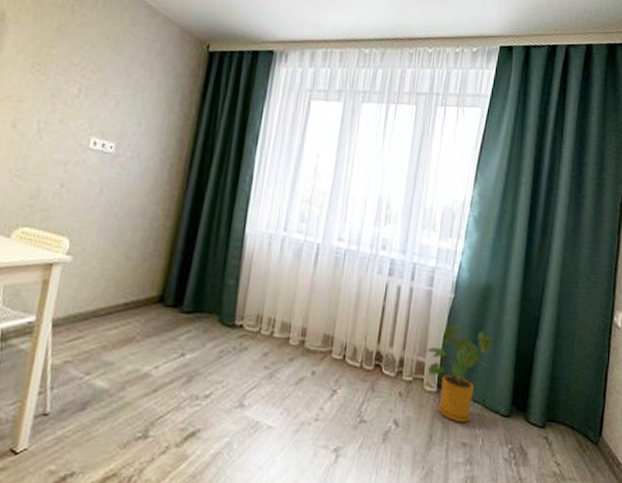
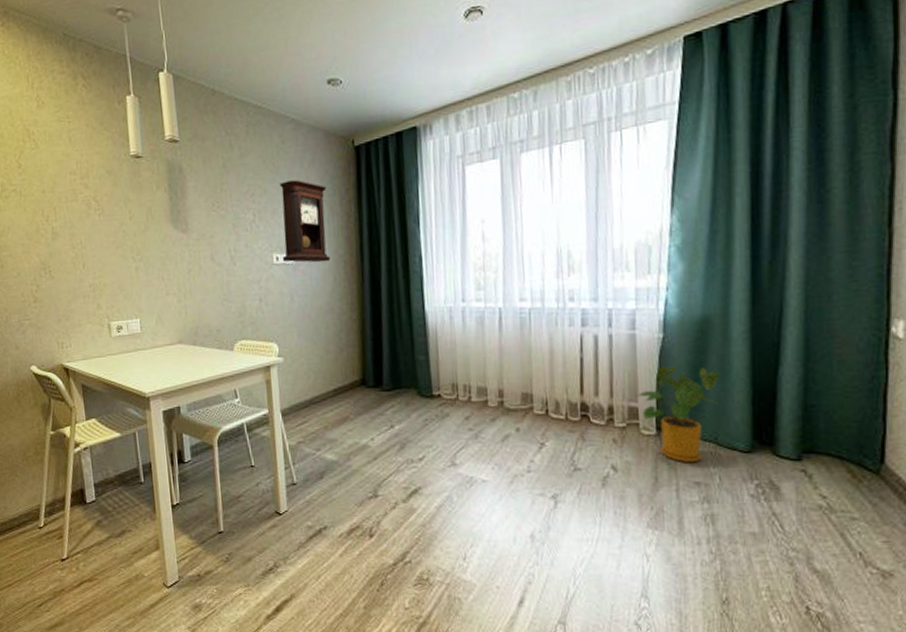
pendulum clock: none [101,64,170,160] -> present [279,179,331,263]

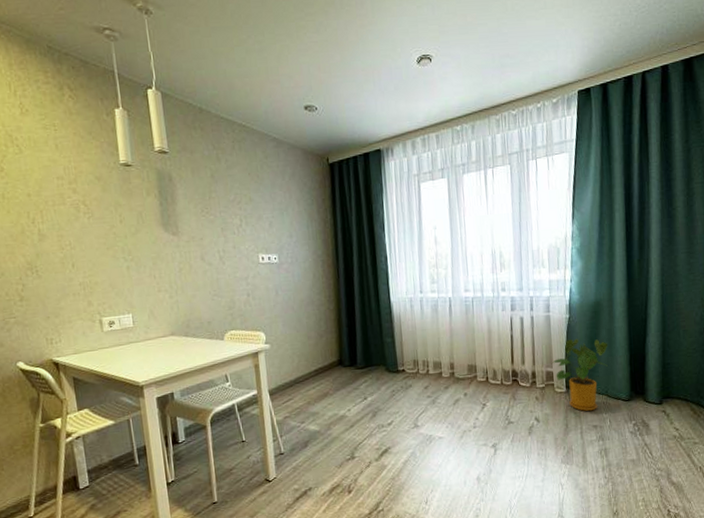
pendulum clock: present [279,179,331,263] -> none [263,190,311,262]

